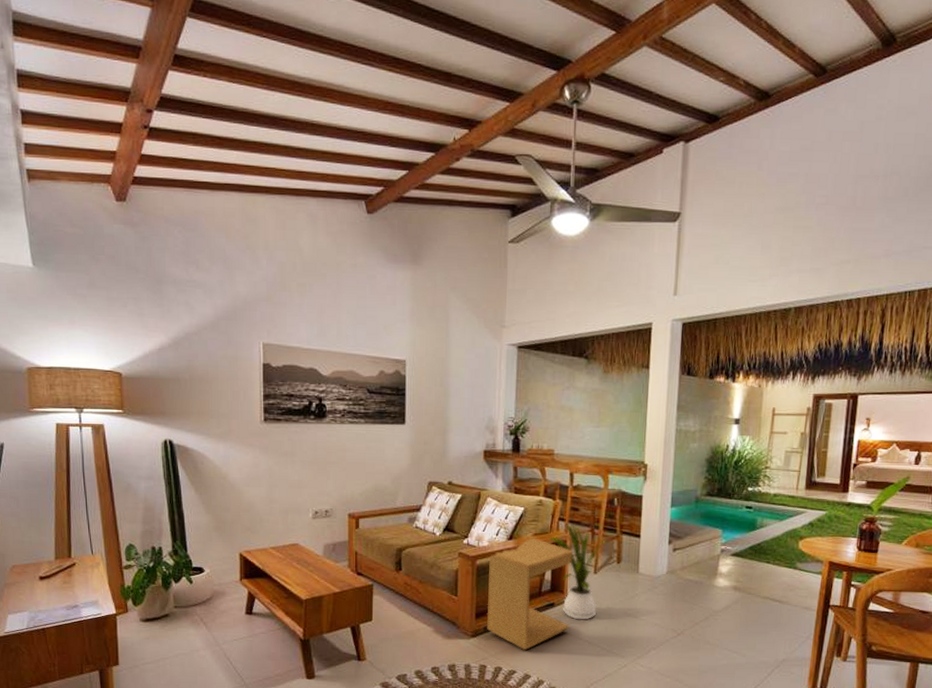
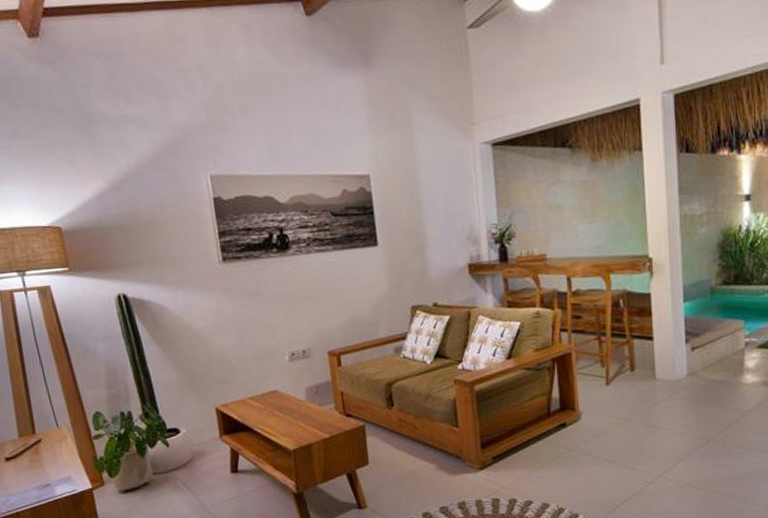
side table: present [486,538,573,650] -> none [488,354,586,477]
house plant: present [548,524,606,620] -> none [551,333,615,439]

